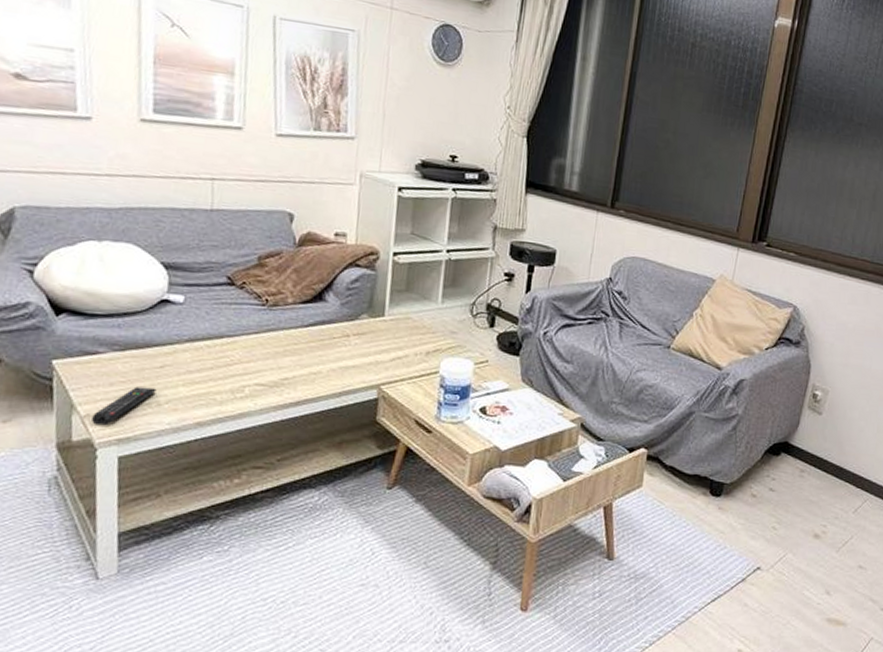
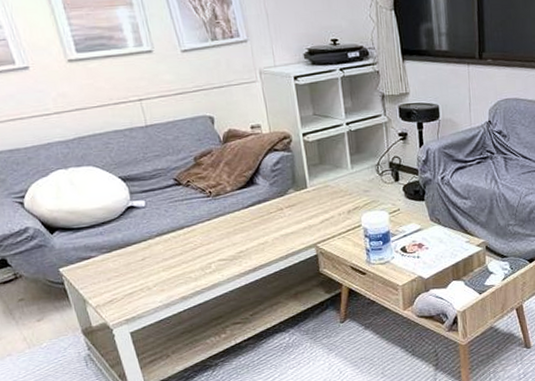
remote control: present [92,386,157,426] -> none [102,276,144,312]

